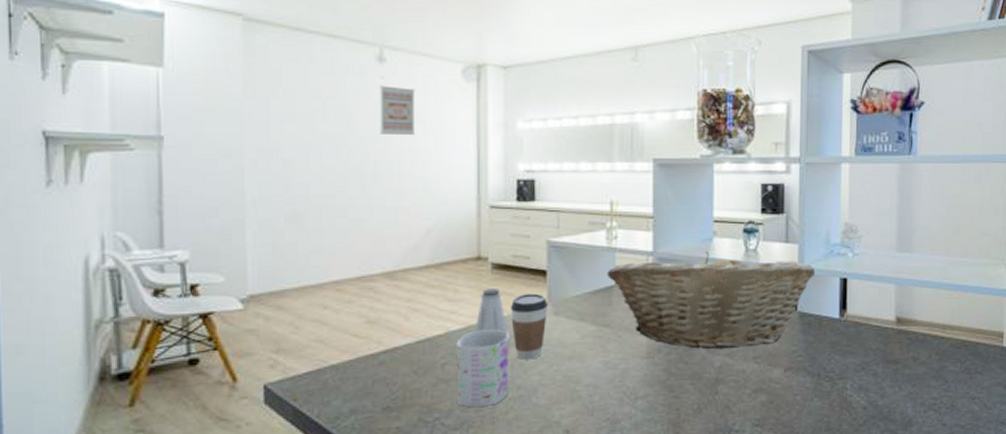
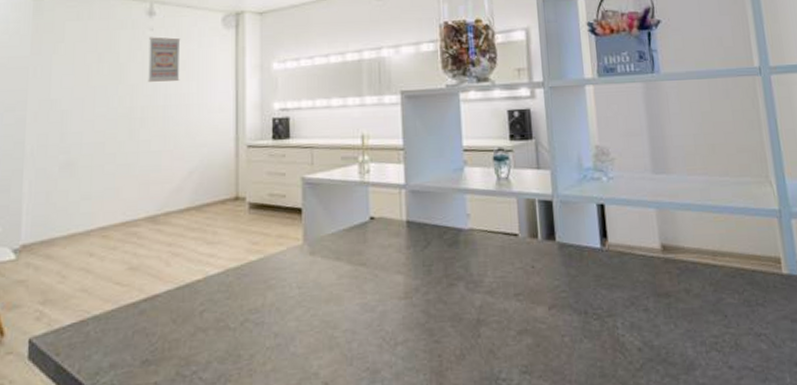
mug: present [456,329,510,408] -> none [214,272,267,359]
saltshaker: present [474,289,508,332] -> none [232,229,265,275]
coffee cup: present [510,294,548,360] -> none [266,233,304,304]
fruit basket: present [606,251,816,349] -> none [360,181,571,287]

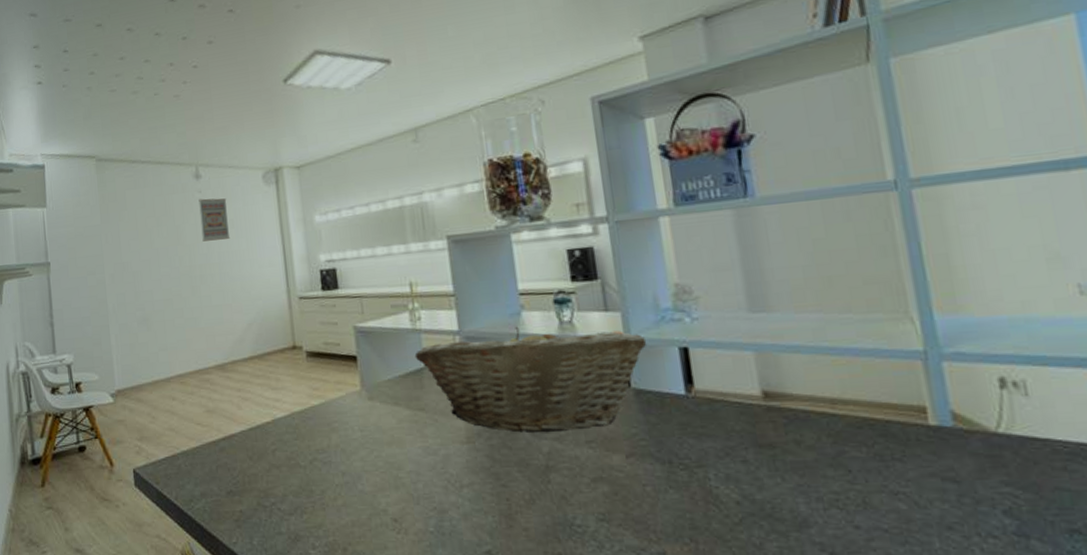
fruit basket: none [360,181,571,287] -> present [414,326,647,433]

